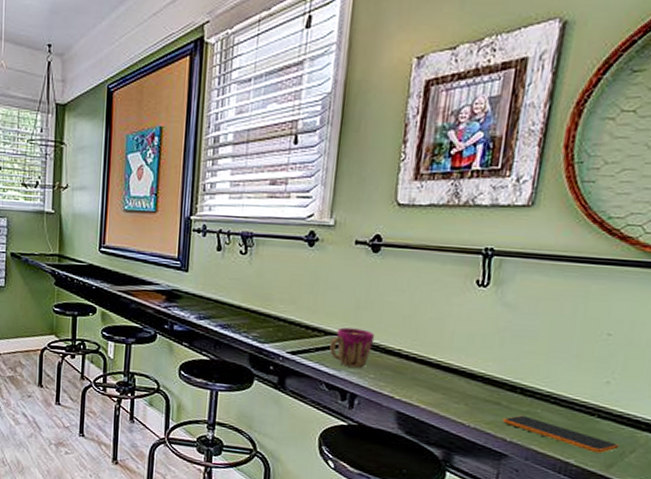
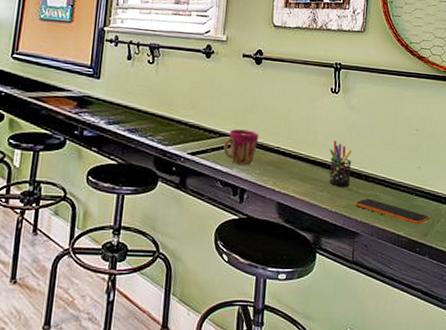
pen holder: none [468,344,503,401] -> present [329,140,352,188]

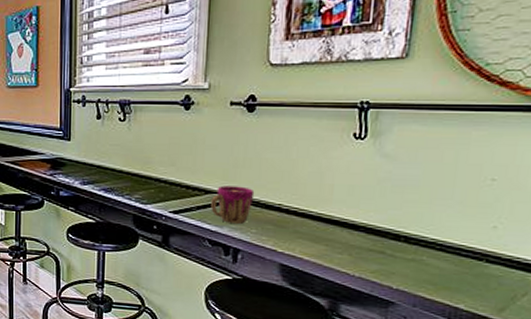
pen holder: present [329,140,352,188] -> none [351,195,385,250]
smartphone: present [355,198,430,225] -> none [388,263,511,298]

